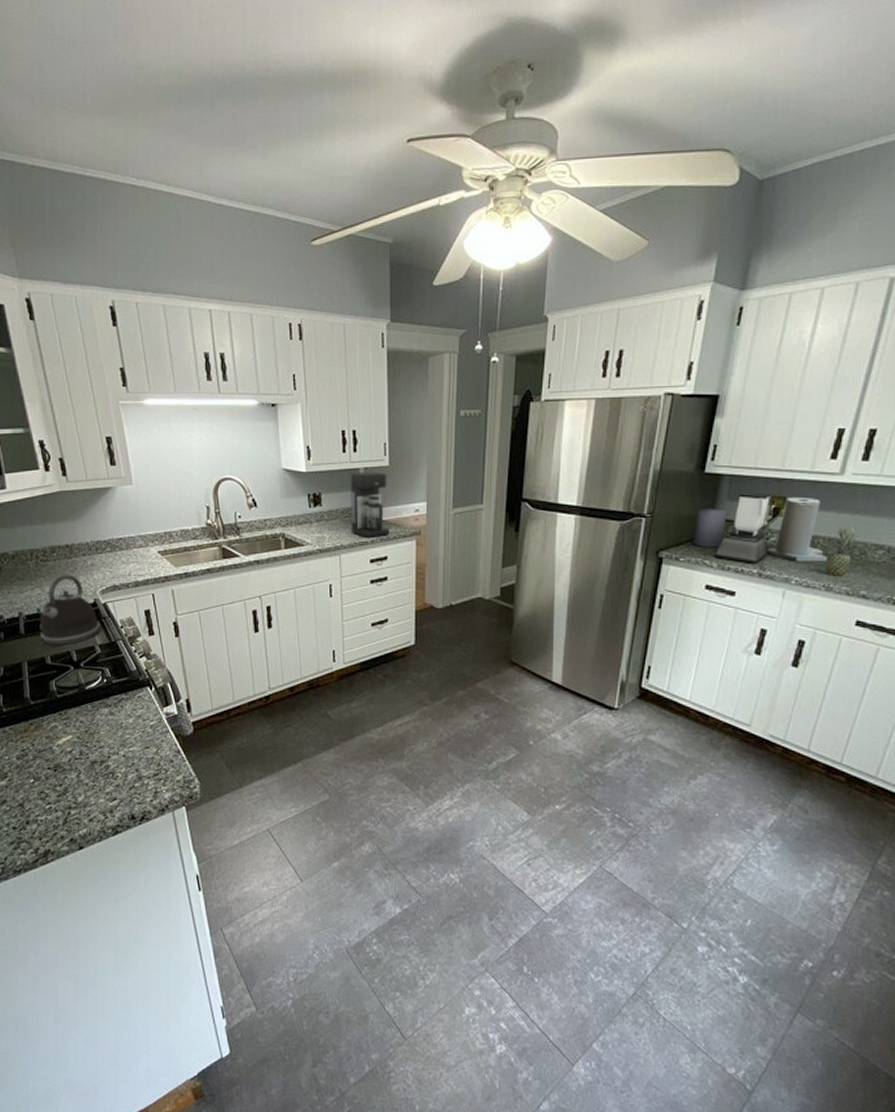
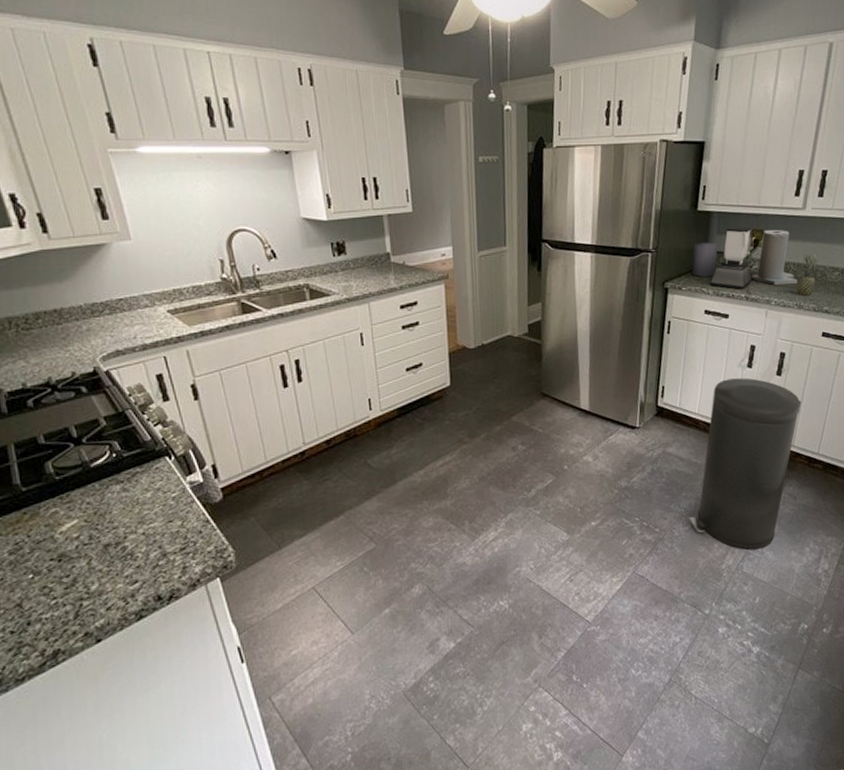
kettle: present [39,574,100,645] -> none [26,342,104,422]
coffee maker: present [351,471,390,537] -> none [374,217,418,284]
pedal bin: none [670,665,822,865] -> present [689,378,801,551]

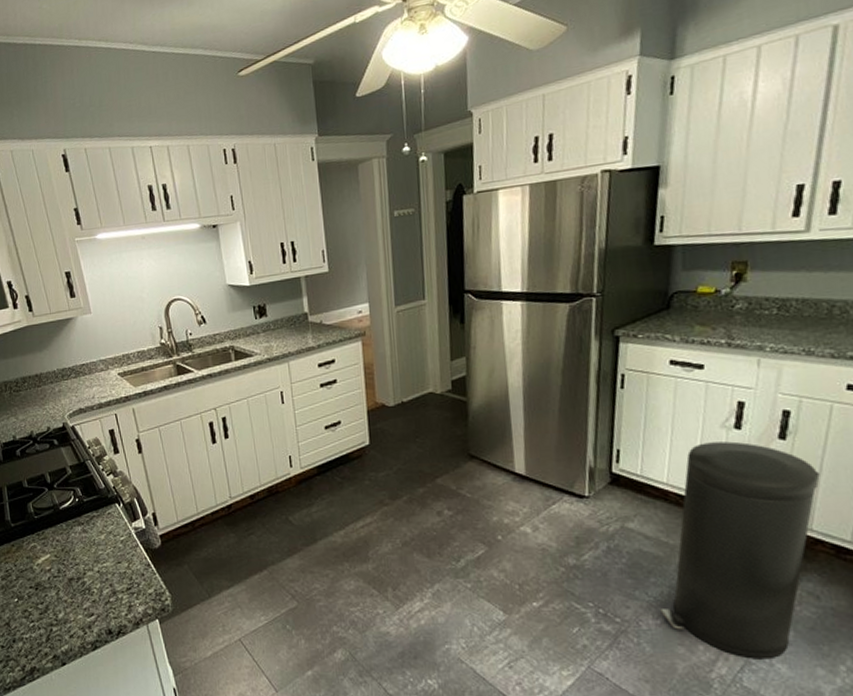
canister: present [691,242,718,278] -> none [649,280,685,323]
blender: present [709,226,752,289] -> none [674,259,735,334]
paper towel: present [749,229,798,286] -> none [731,259,804,328]
fruit: present [796,253,820,296] -> none [802,284,837,339]

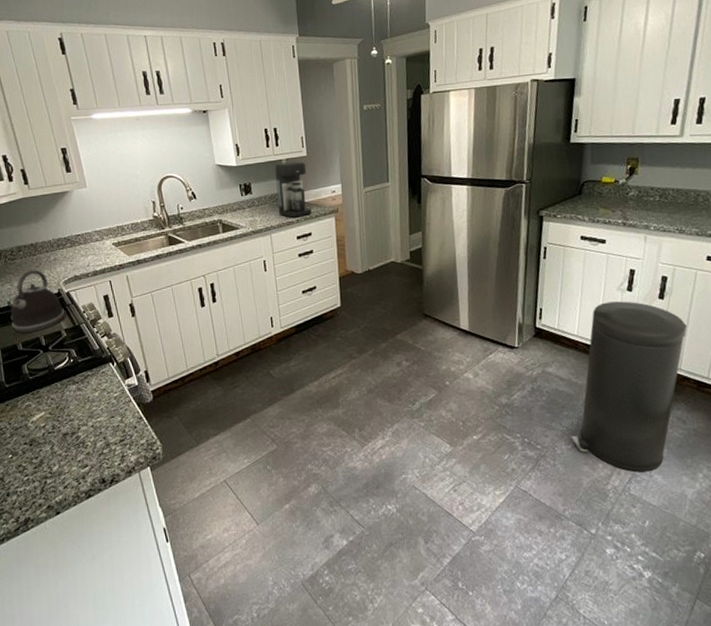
kettle: none [15,401,70,469] -> present [10,269,65,333]
coffee maker: none [293,278,335,343] -> present [275,161,312,218]

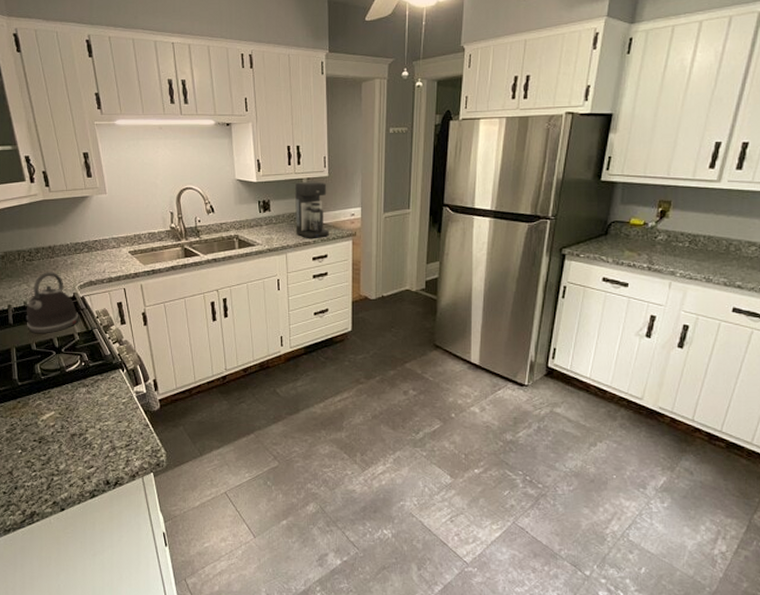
pedal bin: present [571,301,687,473] -> none [574,347,704,520]

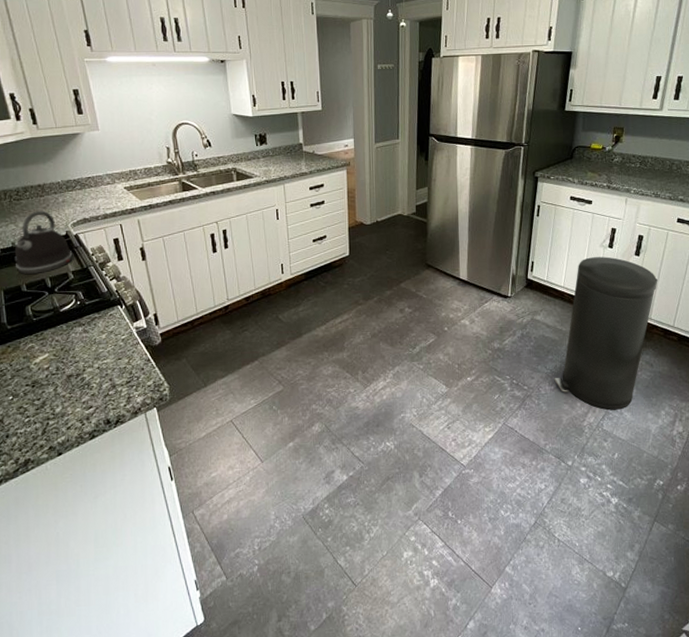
coffee maker: present [295,181,329,238] -> none [290,114,325,169]
pedal bin: none [574,347,704,520] -> present [554,256,658,410]

